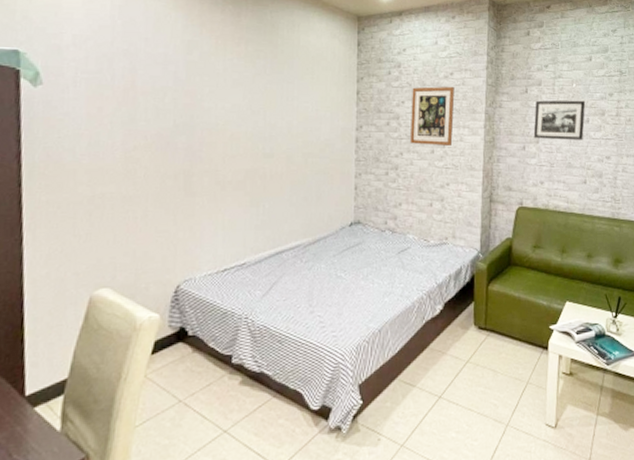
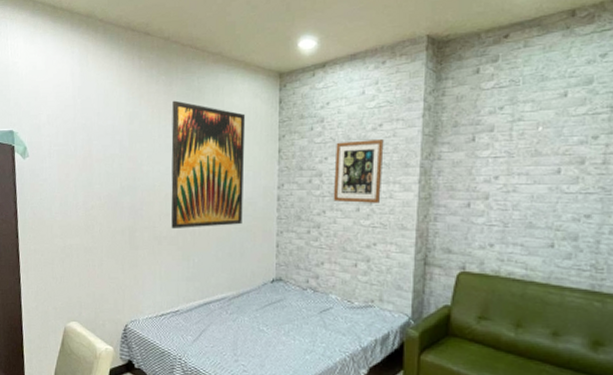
wall art: none [237,32,323,173] -> present [171,100,246,230]
picture frame: present [533,100,586,141] -> none [481,146,557,196]

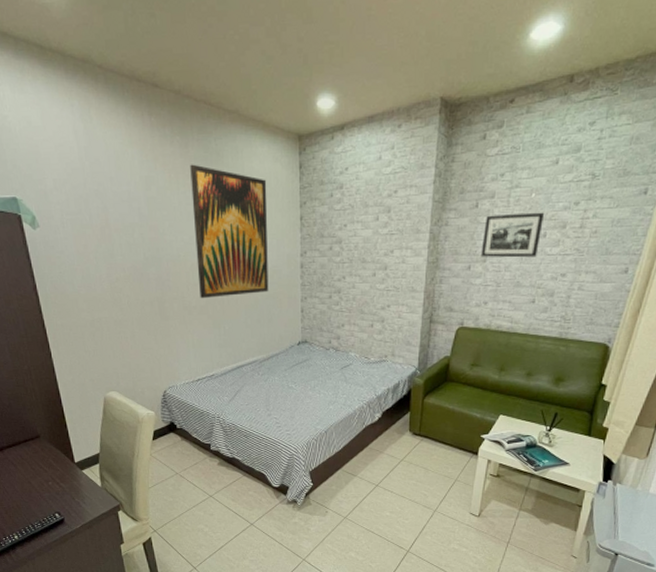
wall art: present [333,138,384,203] -> none [352,205,398,268]
picture frame: none [481,146,557,196] -> present [480,212,545,258]

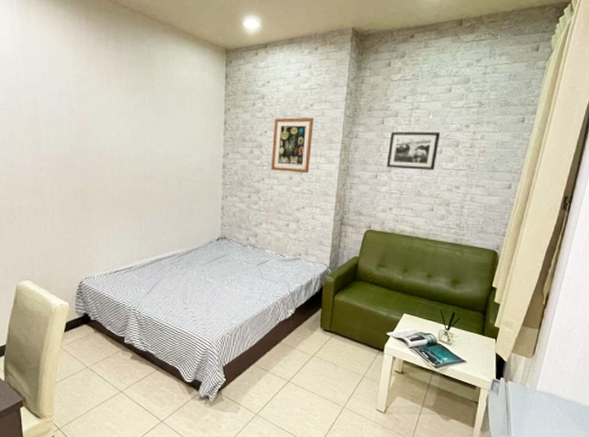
wall art: present [190,164,269,299] -> none [122,66,194,193]
wall art: none [352,205,398,268] -> present [270,117,314,173]

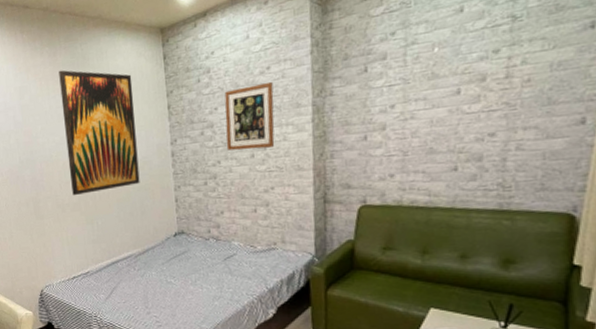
wall art: none [122,66,194,193] -> present [59,70,140,196]
picture frame: present [386,131,441,171] -> none [377,66,455,125]

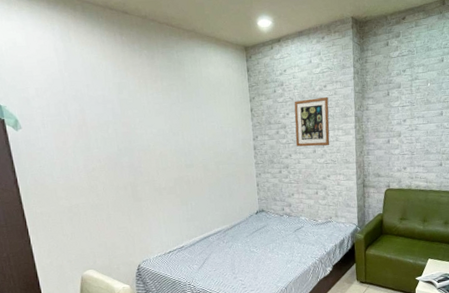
wall art: present [59,70,140,196] -> none [156,71,228,181]

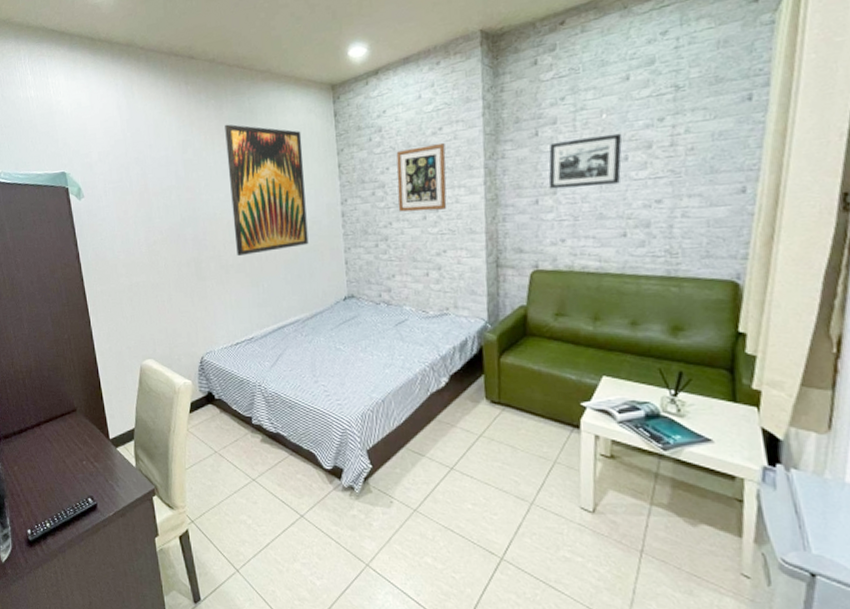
wall art: none [156,71,228,181] -> present [225,124,309,257]
picture frame: none [396,97,440,133] -> present [548,133,623,189]

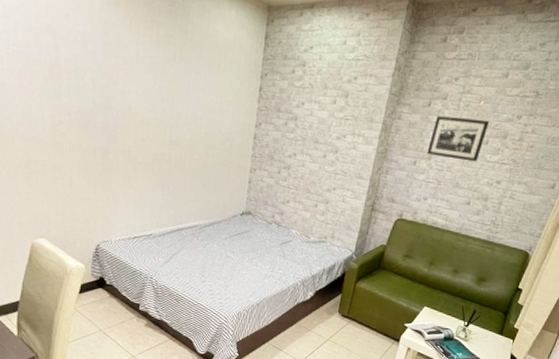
wall art: present [225,124,309,257] -> none [147,15,231,159]
wall art: present [396,142,447,212] -> none [304,89,356,152]

